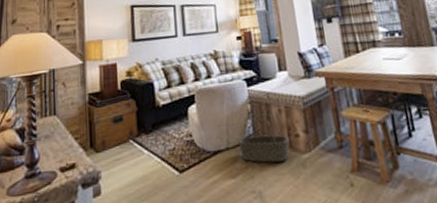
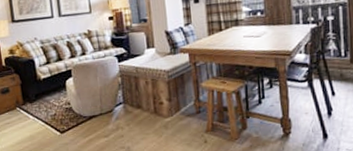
basket: present [237,113,290,163] -> none [109,85,155,125]

